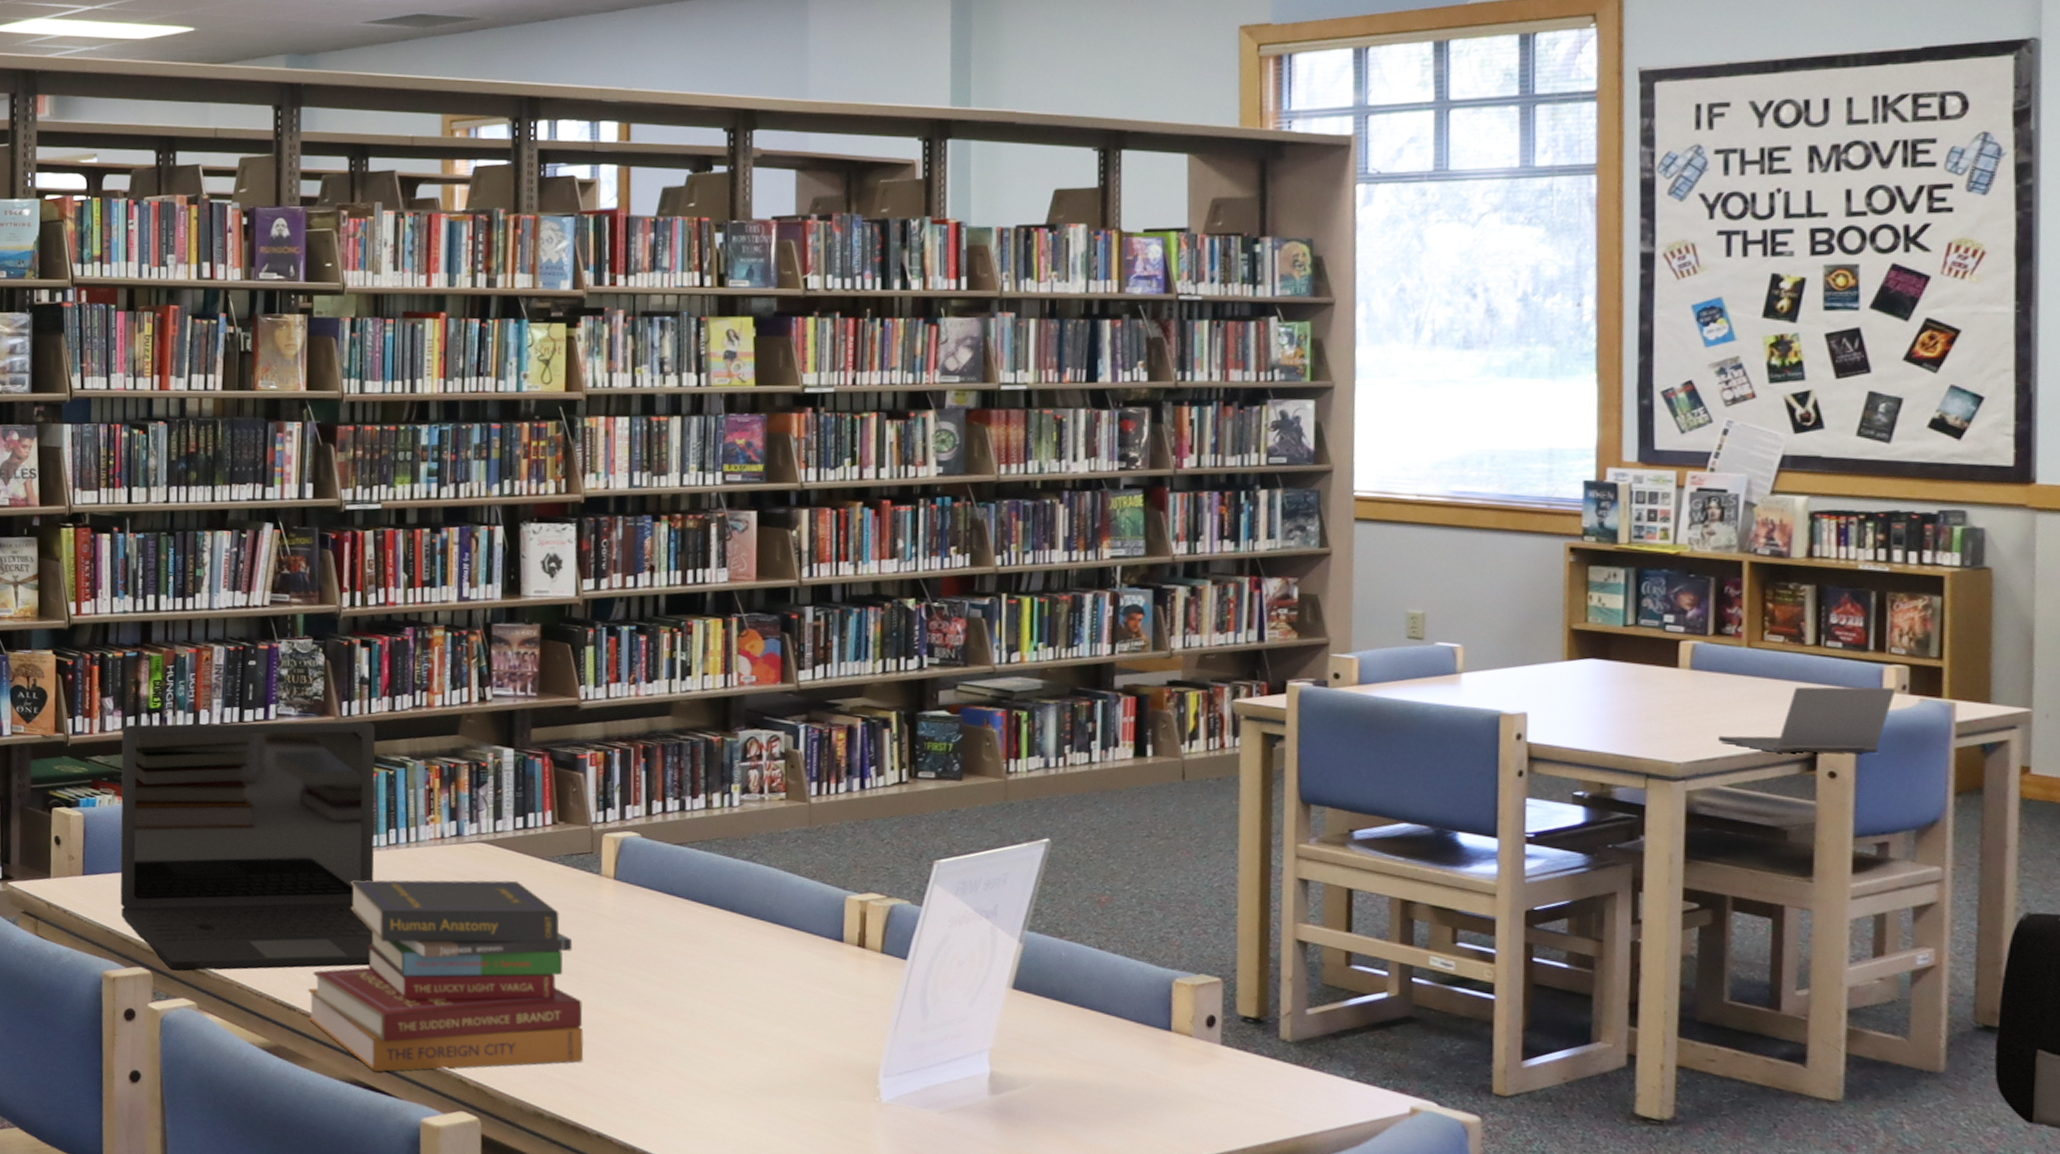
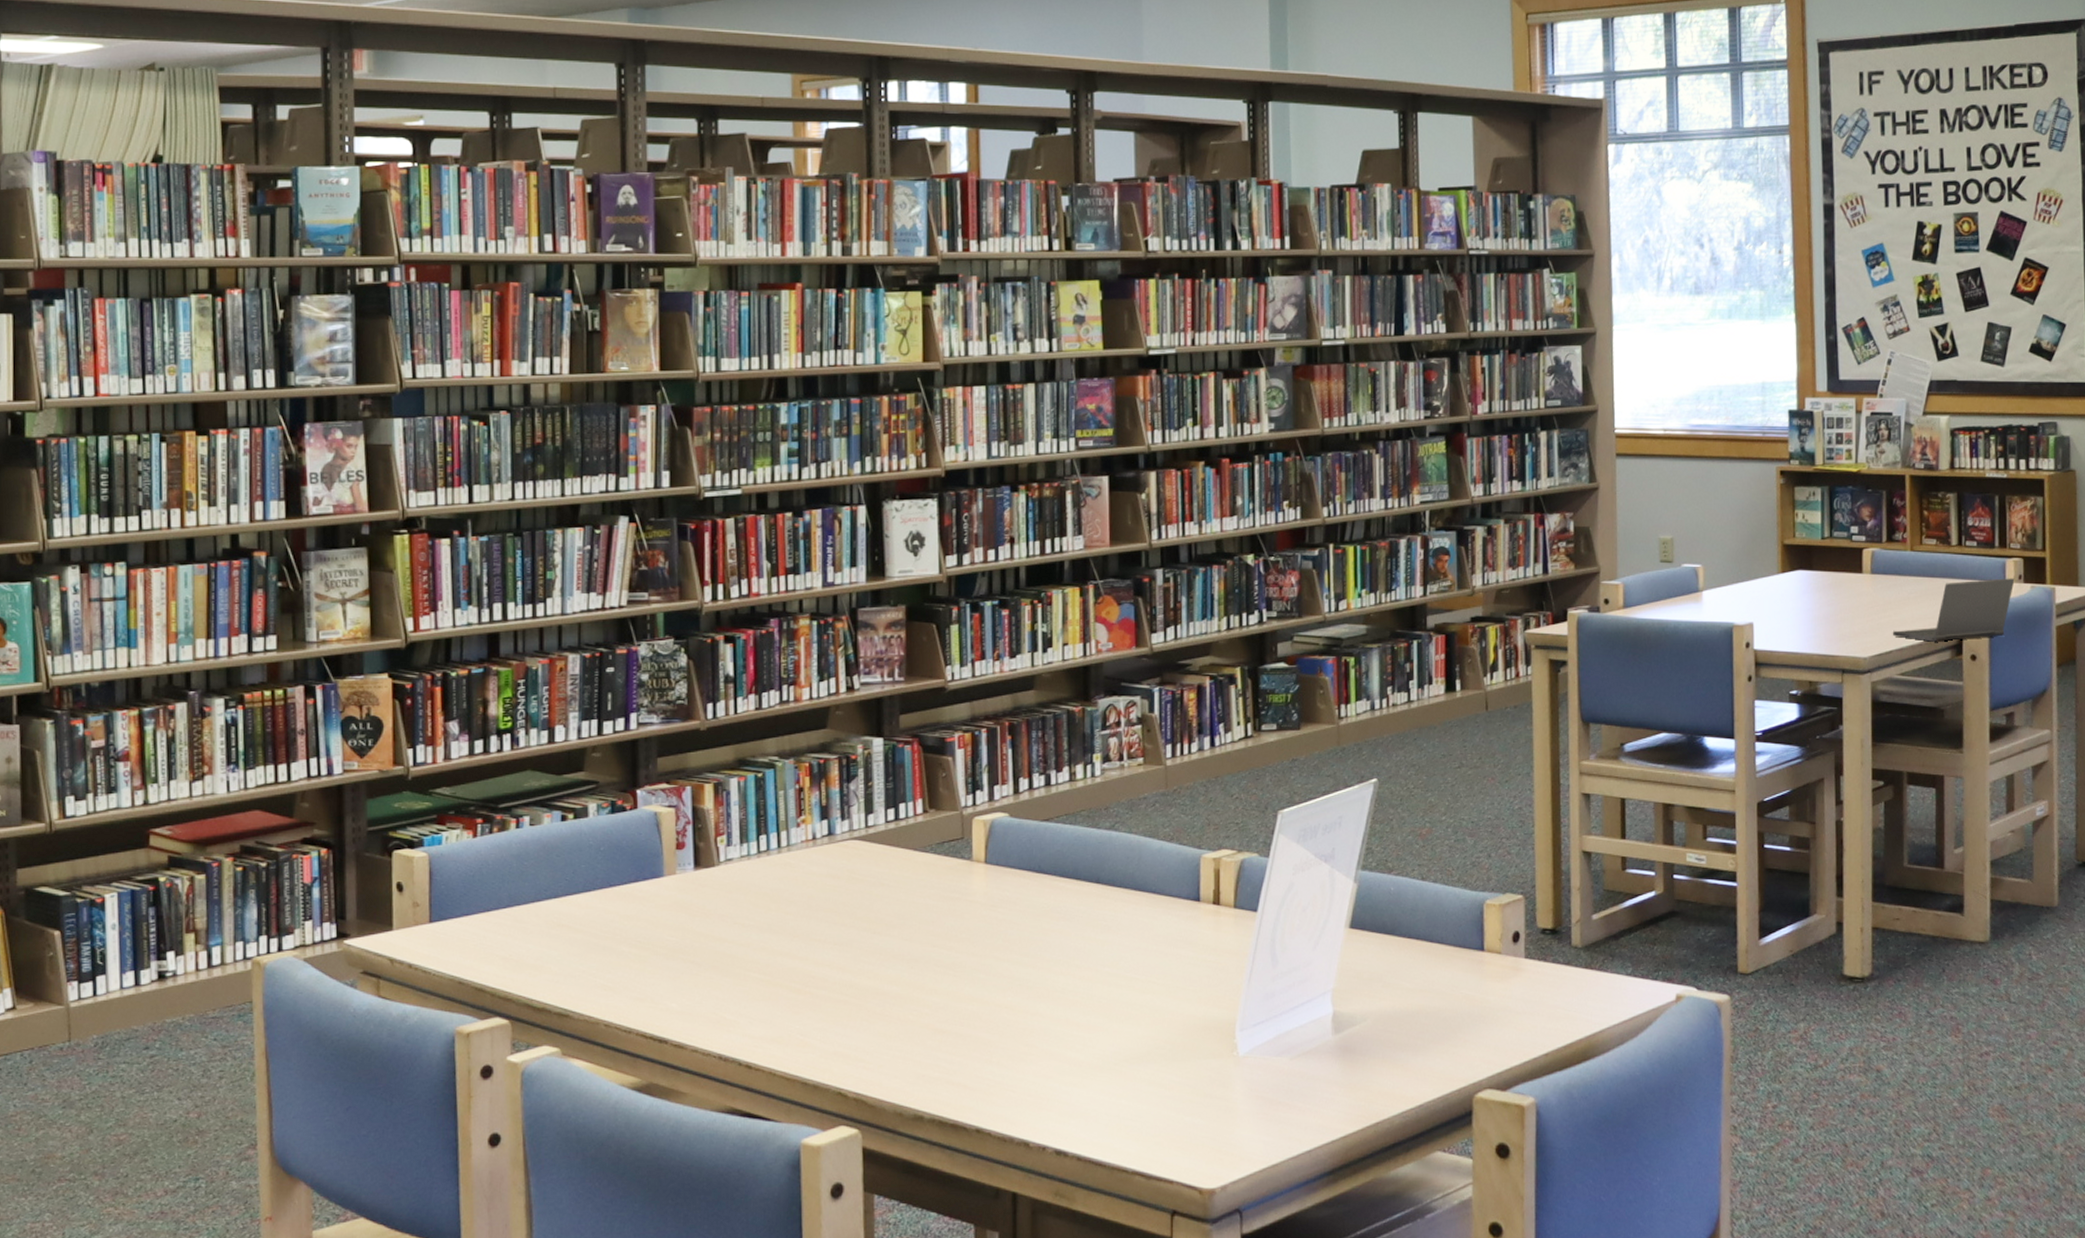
laptop: present [120,721,376,971] -> none [469,722,747,1016]
books: present [308,880,584,1072] -> none [680,876,961,1097]

